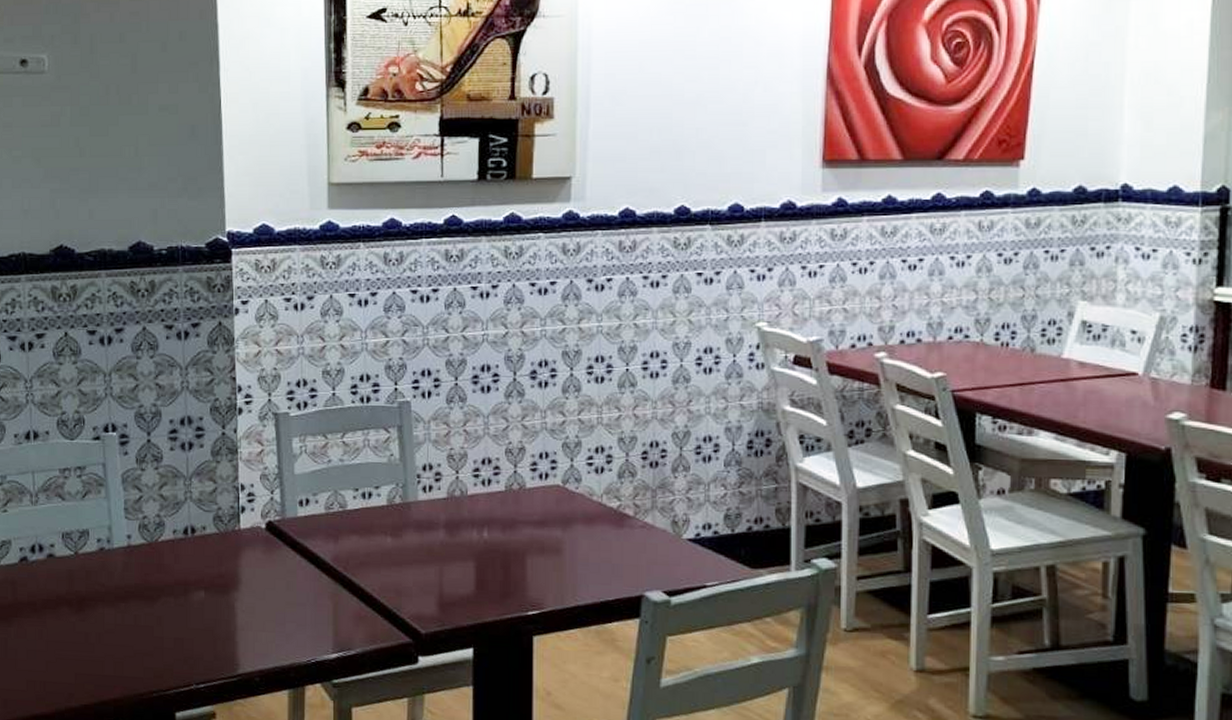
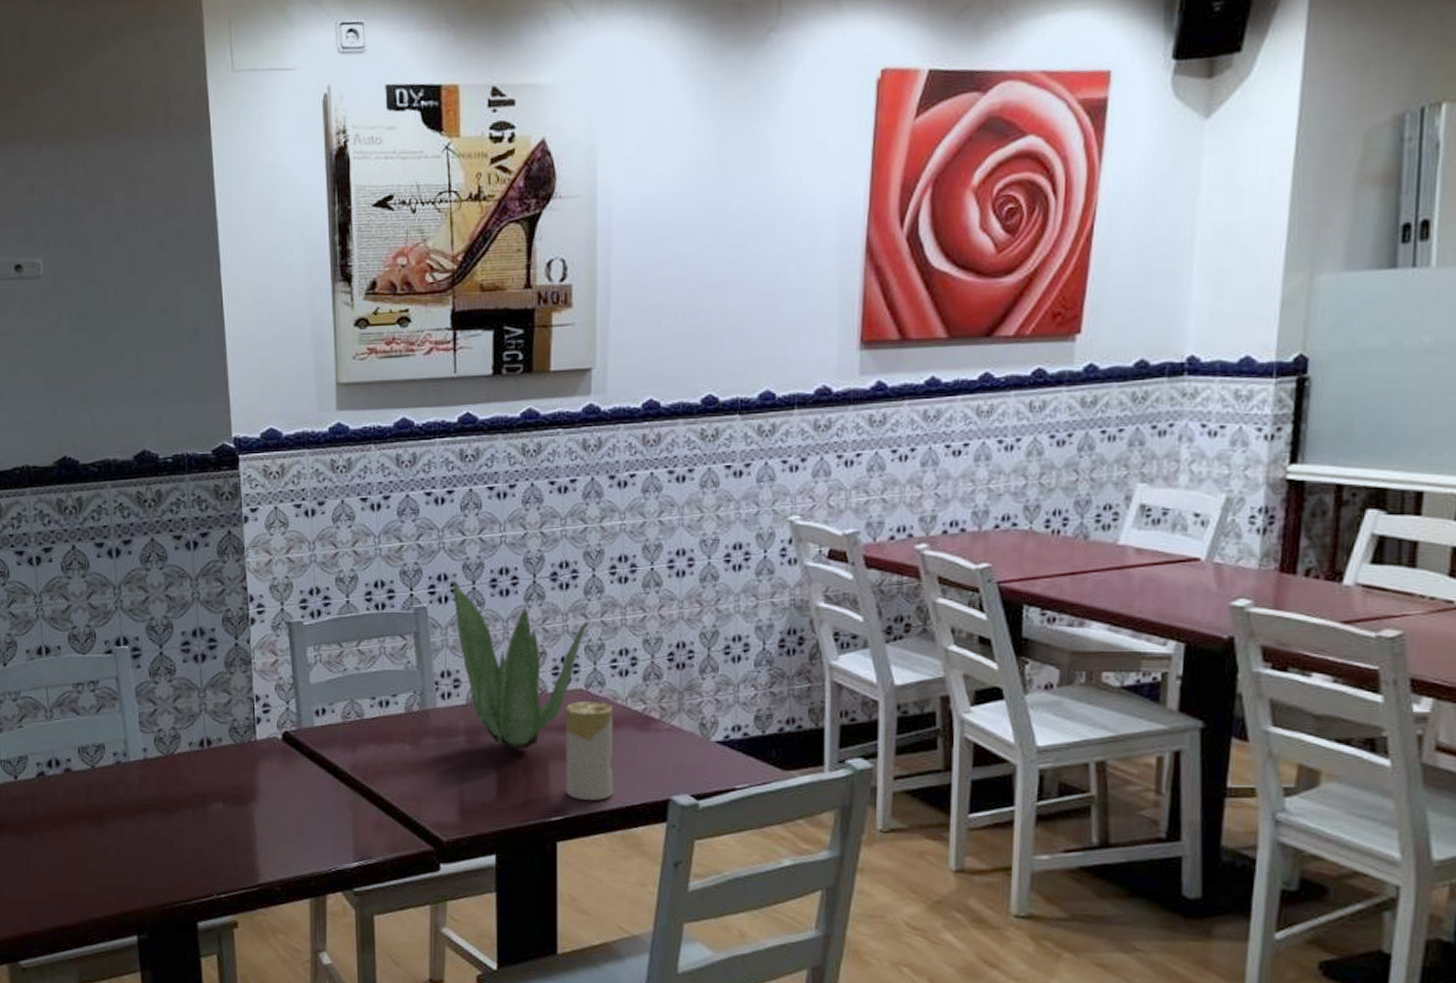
plant: none [436,377,565,543] -> present [453,582,587,749]
candle: none [541,497,589,595] -> present [564,701,614,800]

